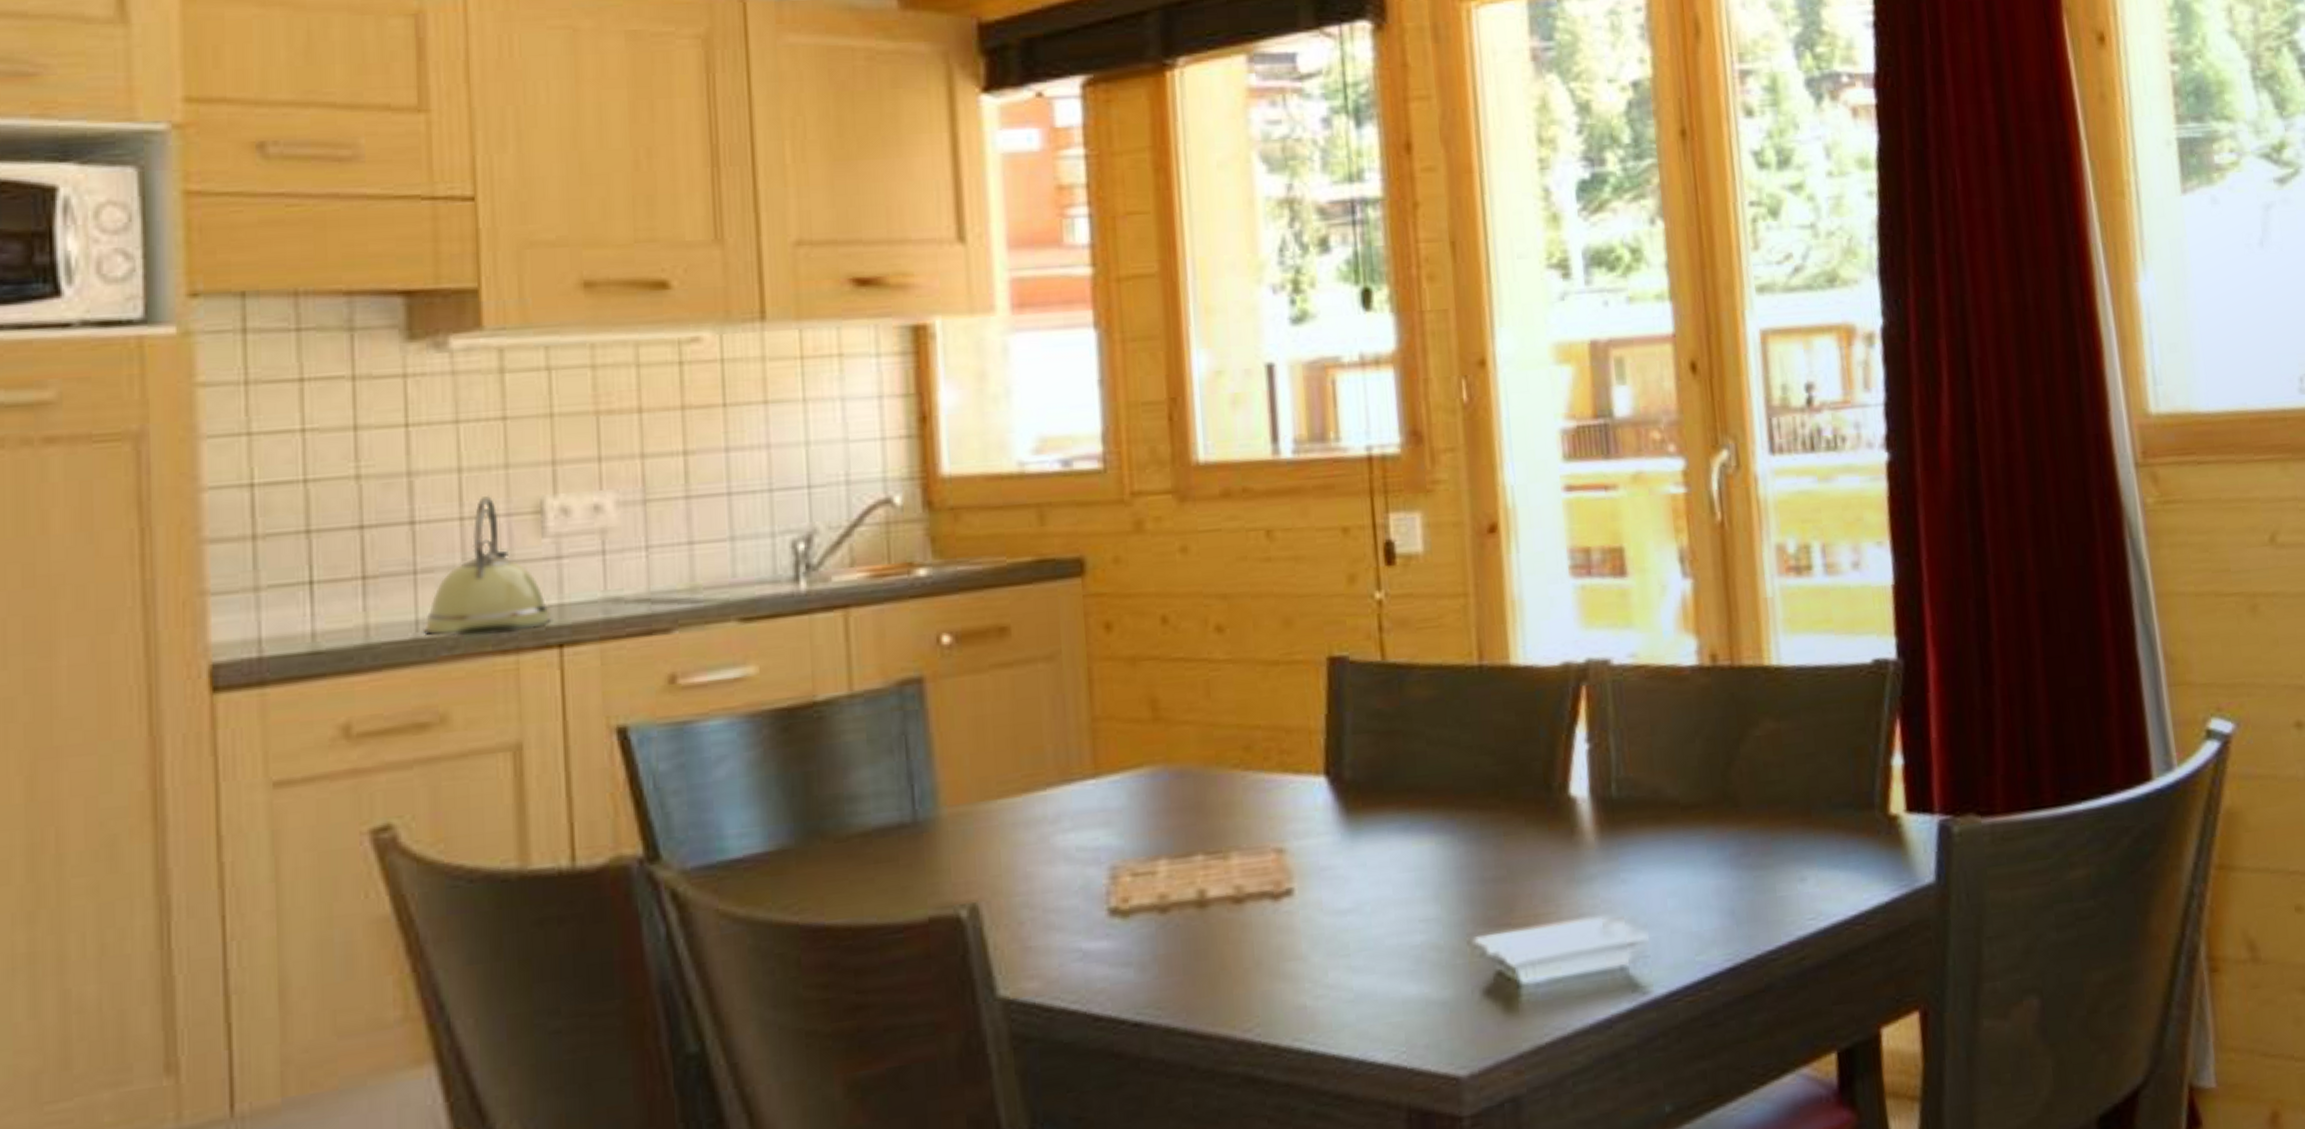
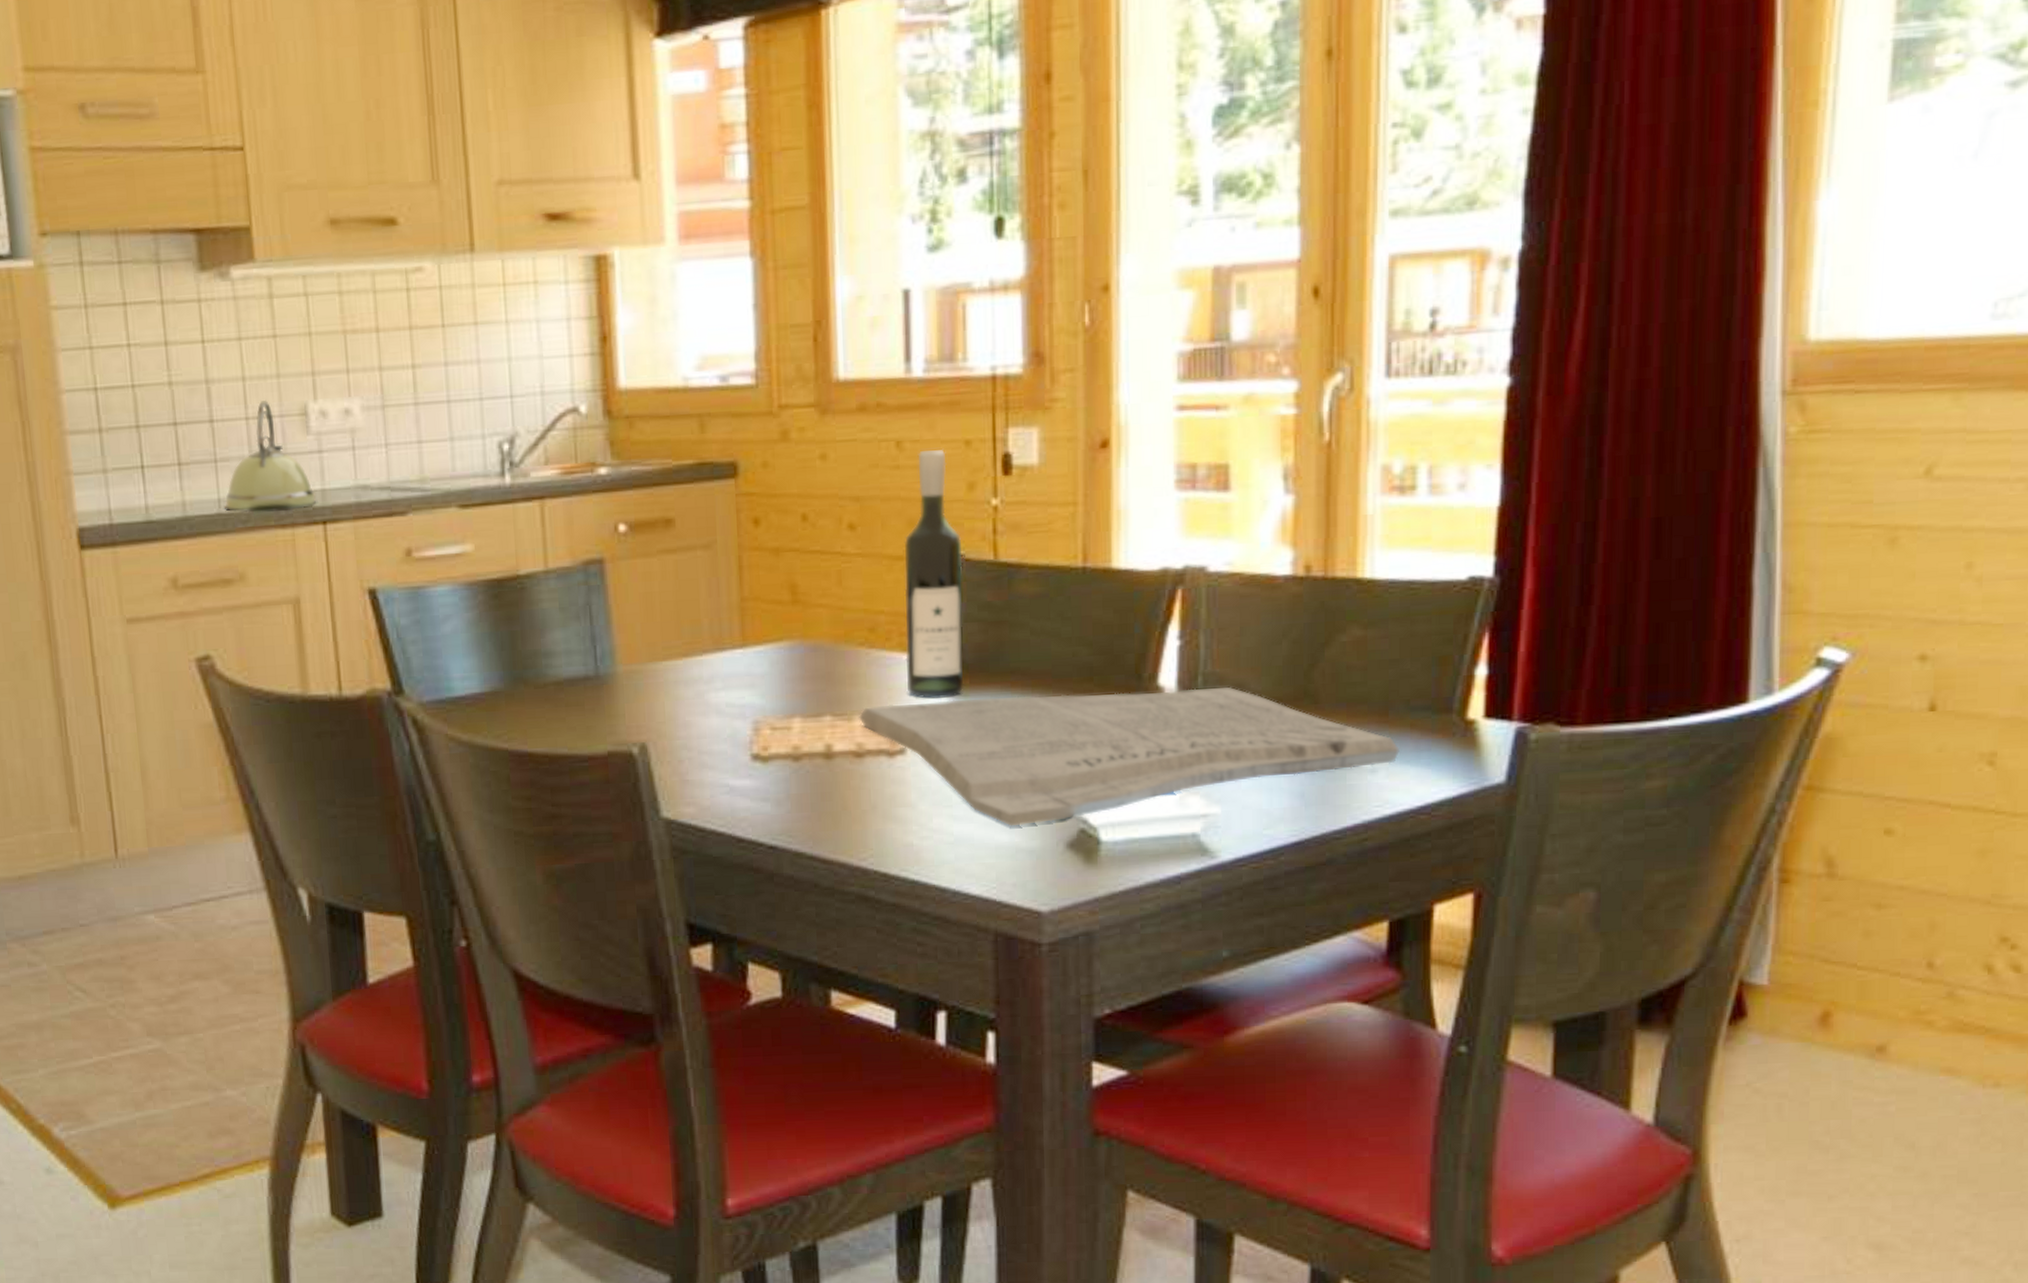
newspaper: none [1236,792,1827,975] -> present [859,686,1399,827]
bottle: none [1279,539,1356,826] -> present [904,450,964,697]

